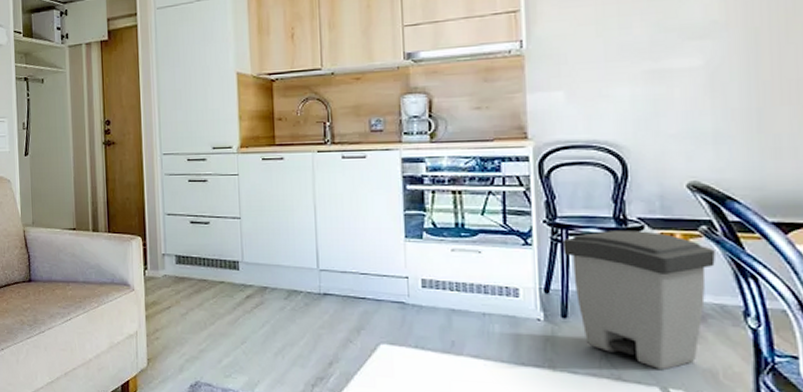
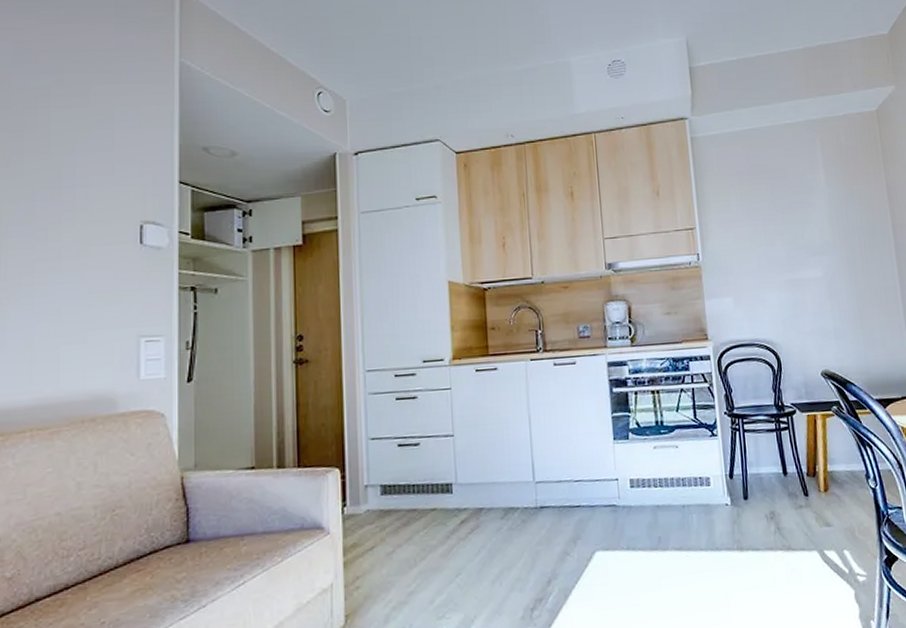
trash can: present [563,231,715,371] -> none [740,414,845,536]

